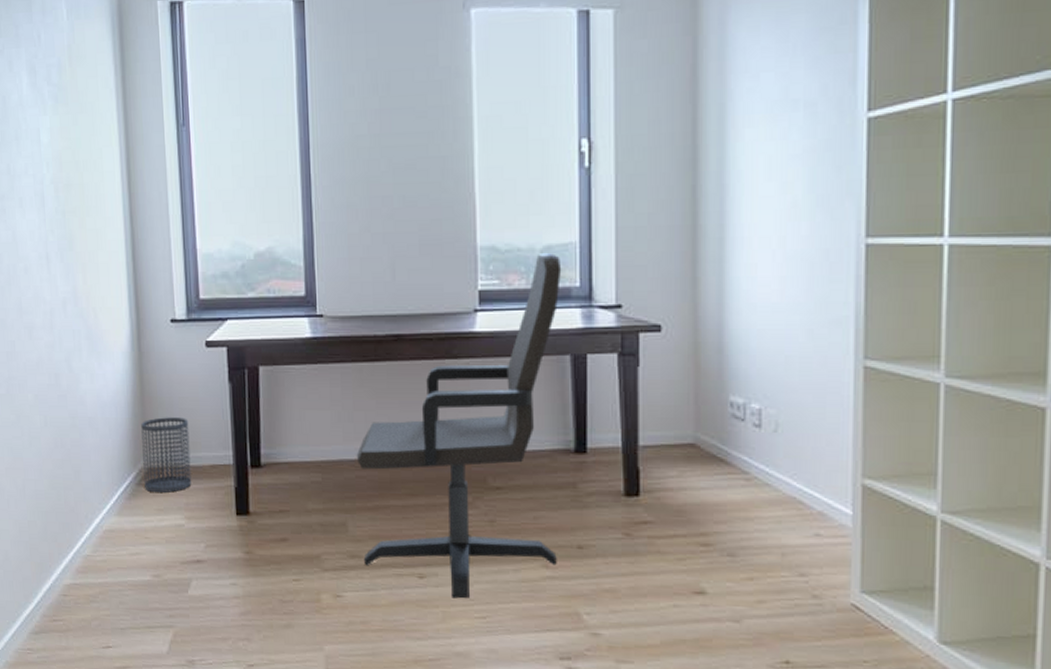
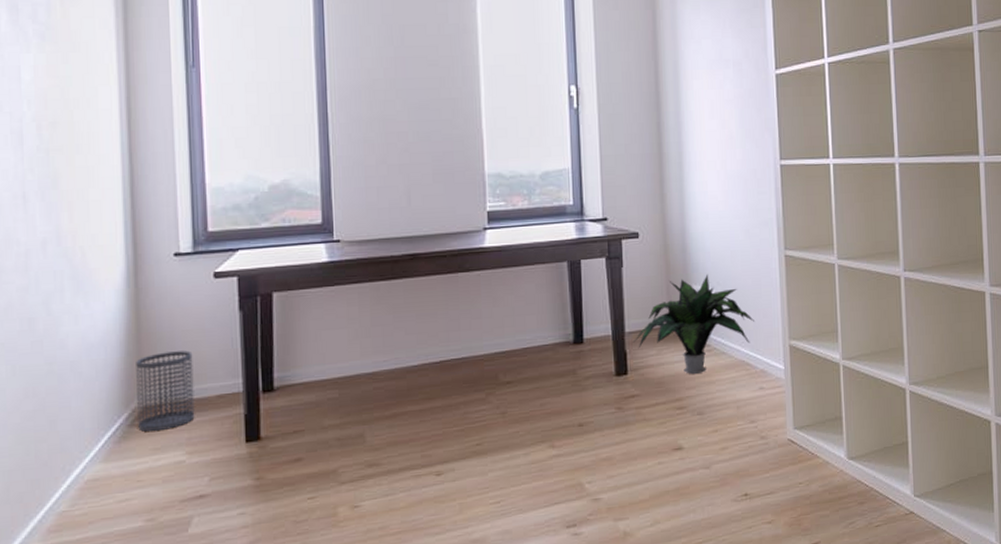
office chair: present [356,252,562,599] -> none [373,177,561,490]
potted plant: none [649,384,813,507] -> present [634,274,754,375]

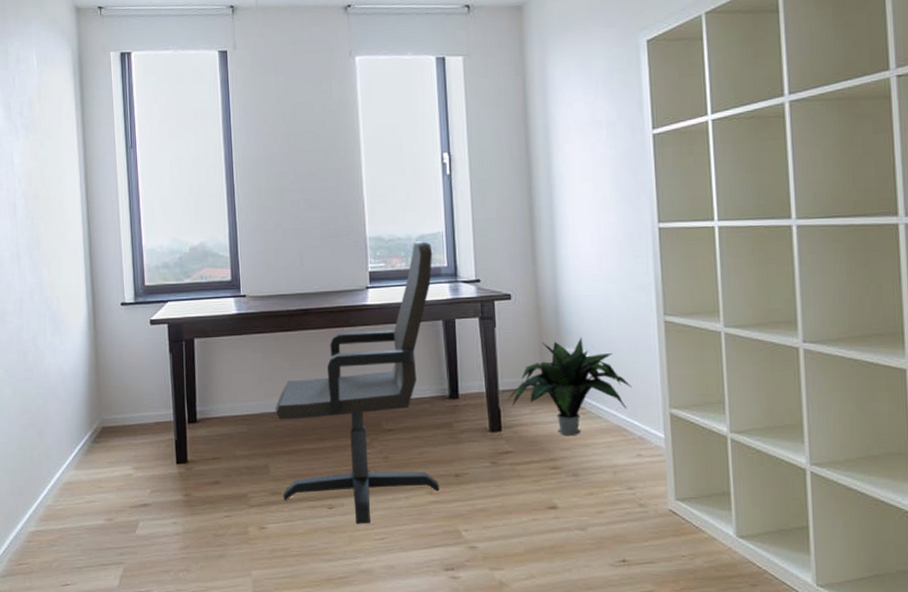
wastebasket: present [136,350,195,432] -> none [96,384,139,448]
office chair: none [373,177,561,490] -> present [275,240,439,524]

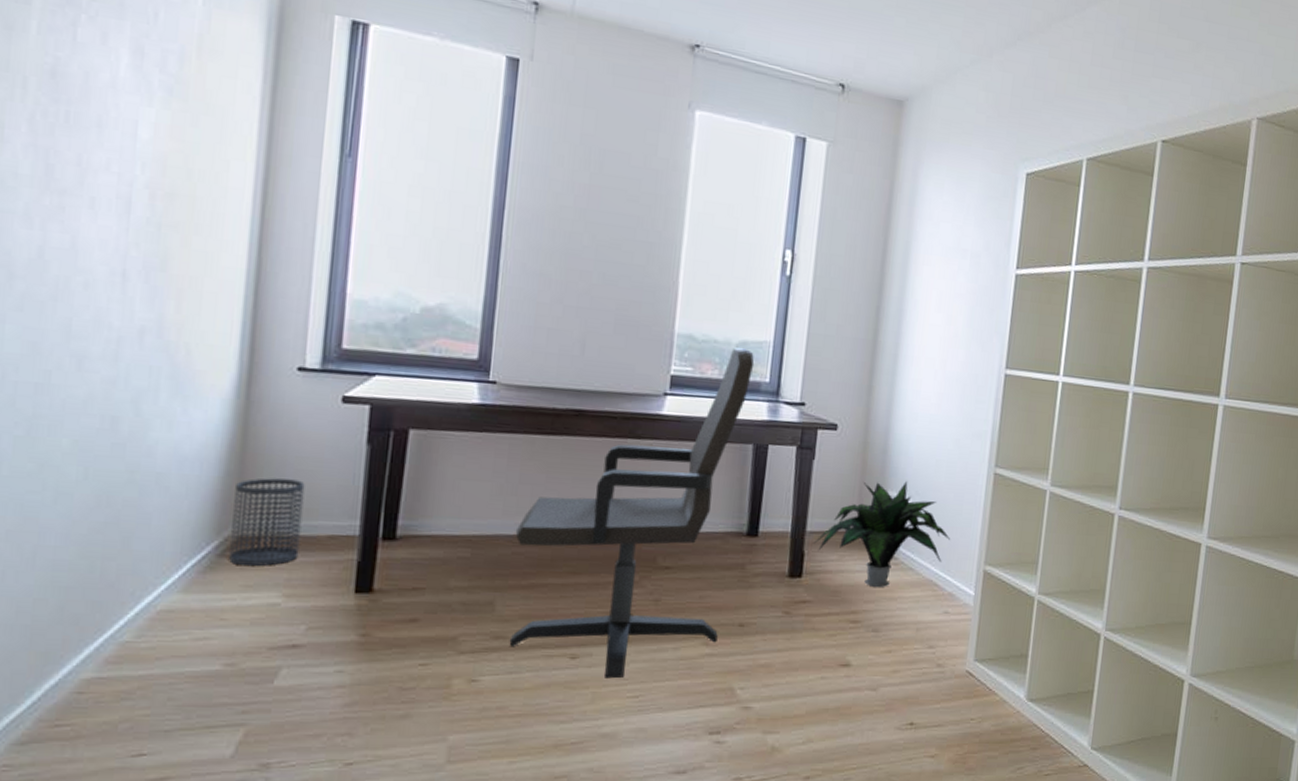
wastebasket: none [96,384,139,448] -> present [229,478,305,566]

